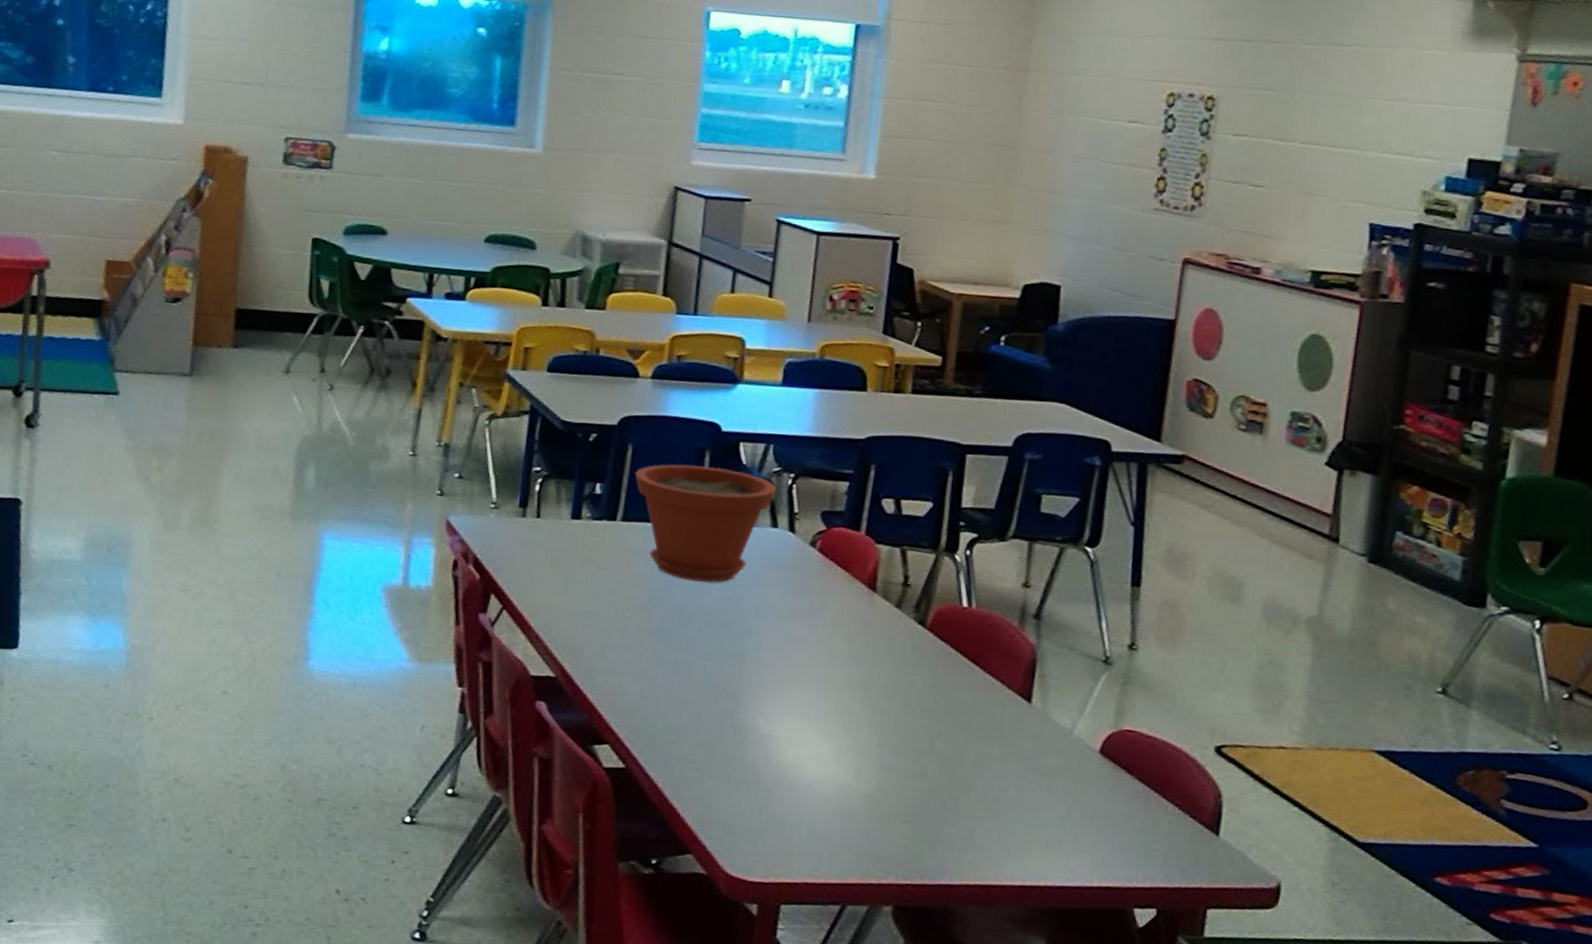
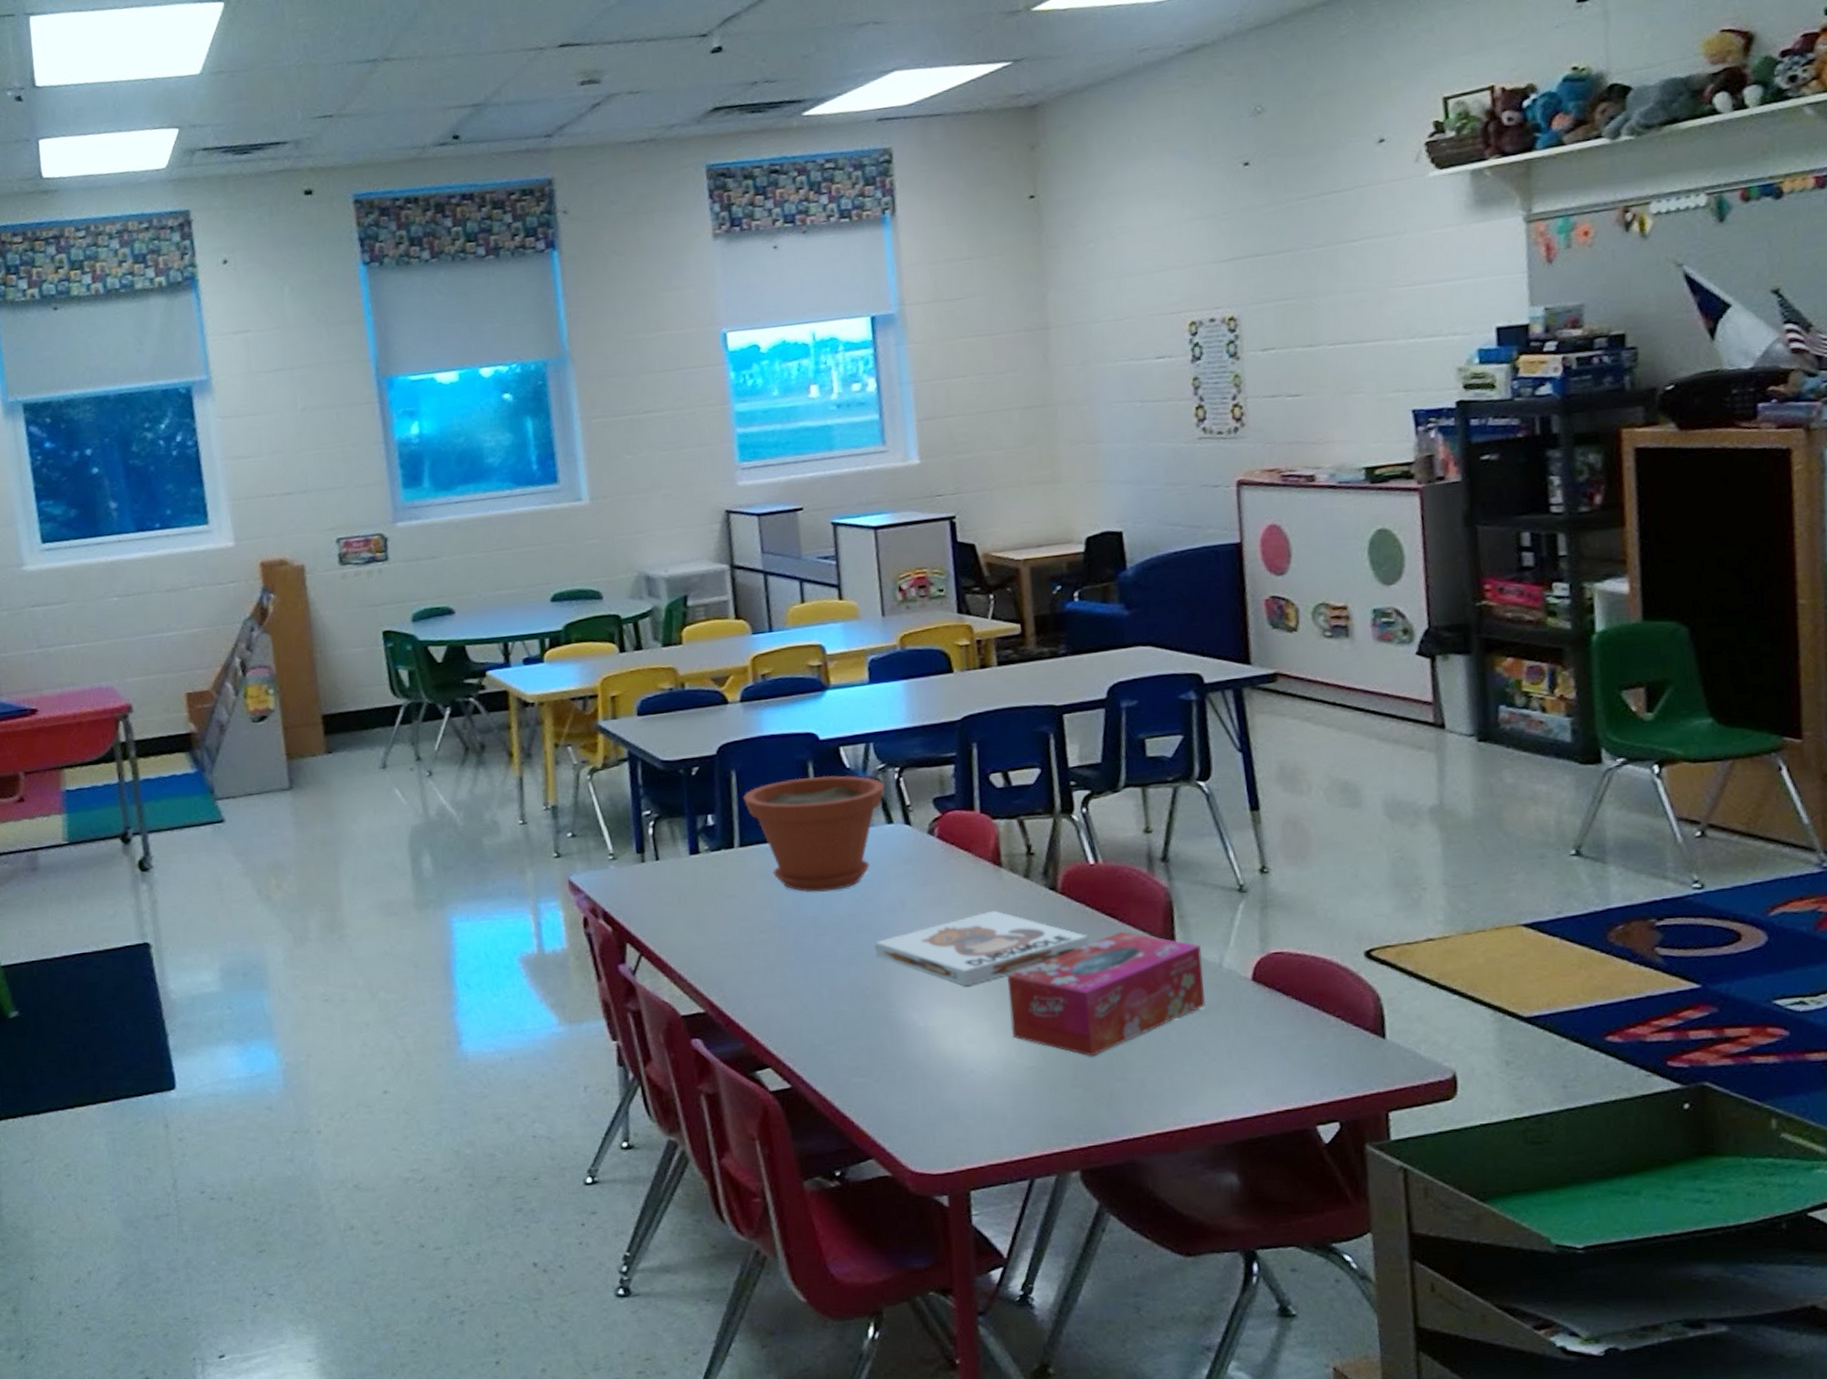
board game: none [734,633,948,703] -> present [874,910,1090,987]
tissue box: none [852,679,1055,796] -> present [1007,932,1205,1056]

